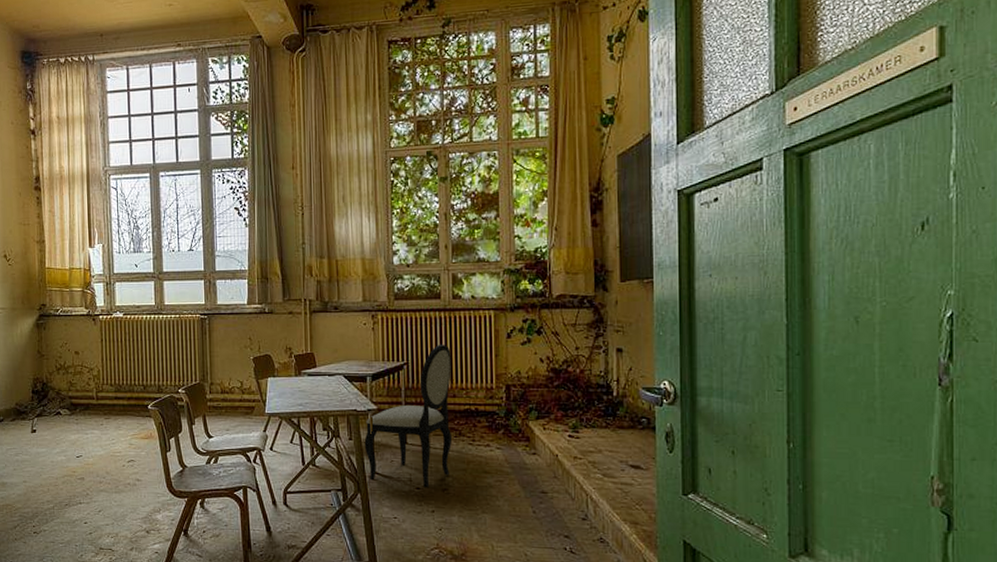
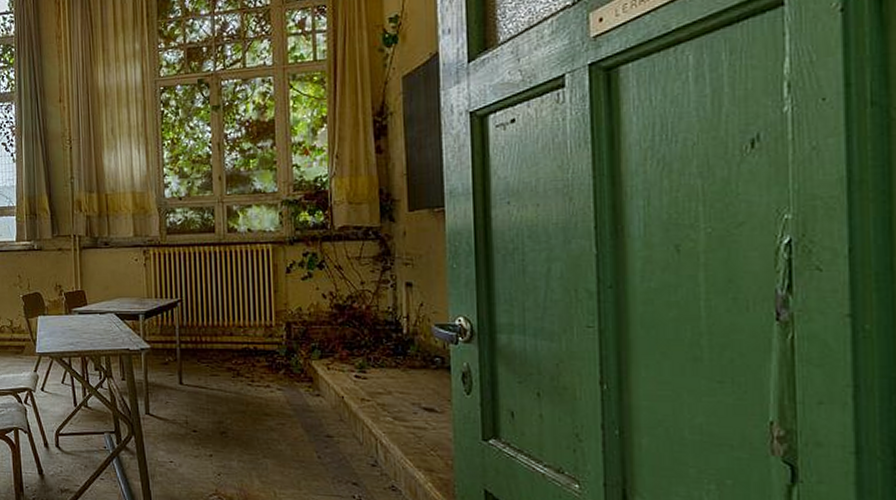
dining chair: present [364,344,452,488] -> none [137,279,229,431]

